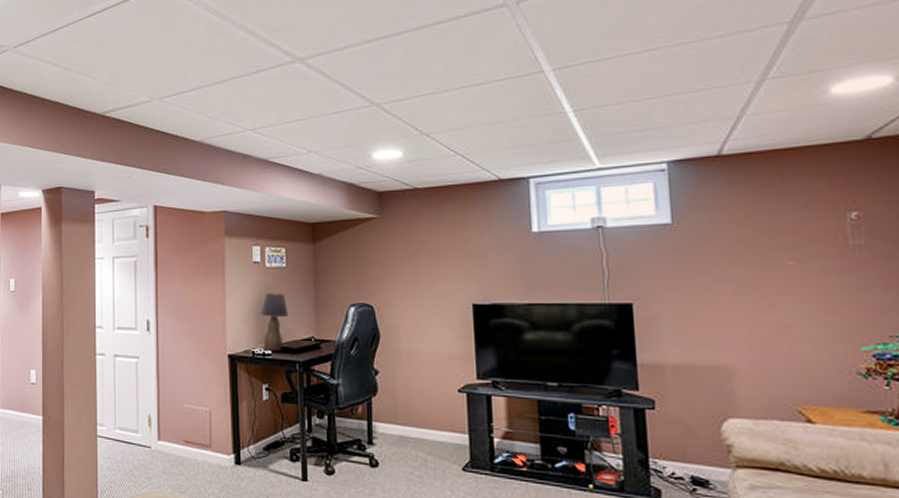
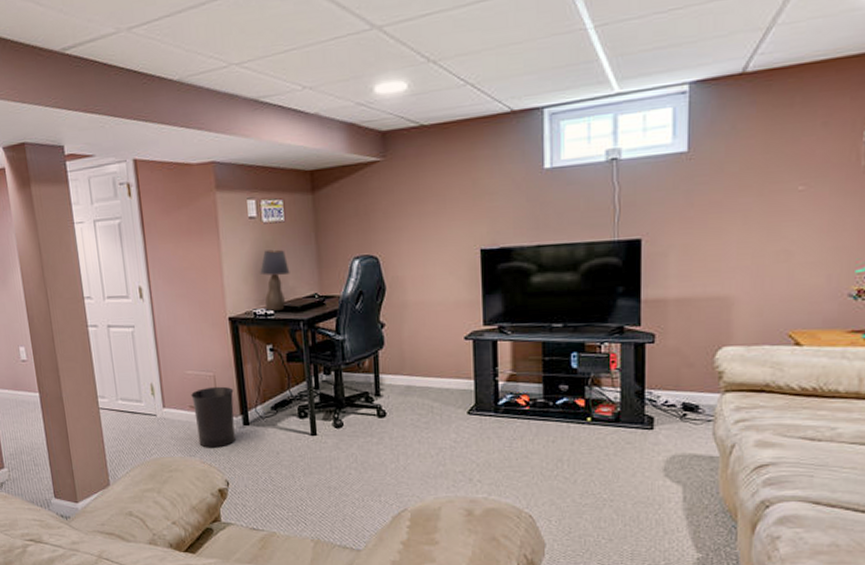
waste bin: none [186,422,228,487] -> present [191,386,235,448]

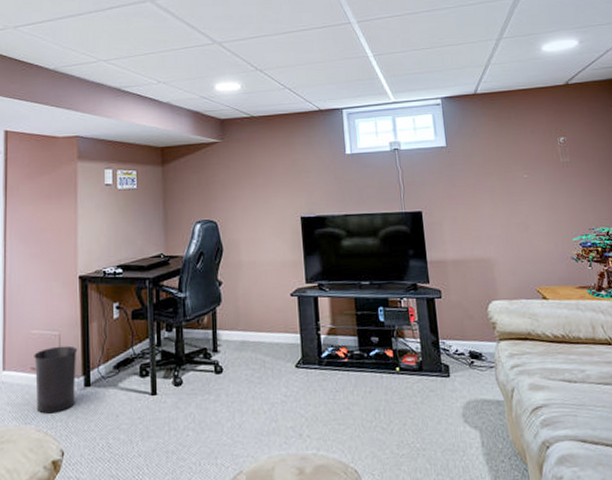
table lamp: present [259,249,290,311] -> none [111,213,139,270]

